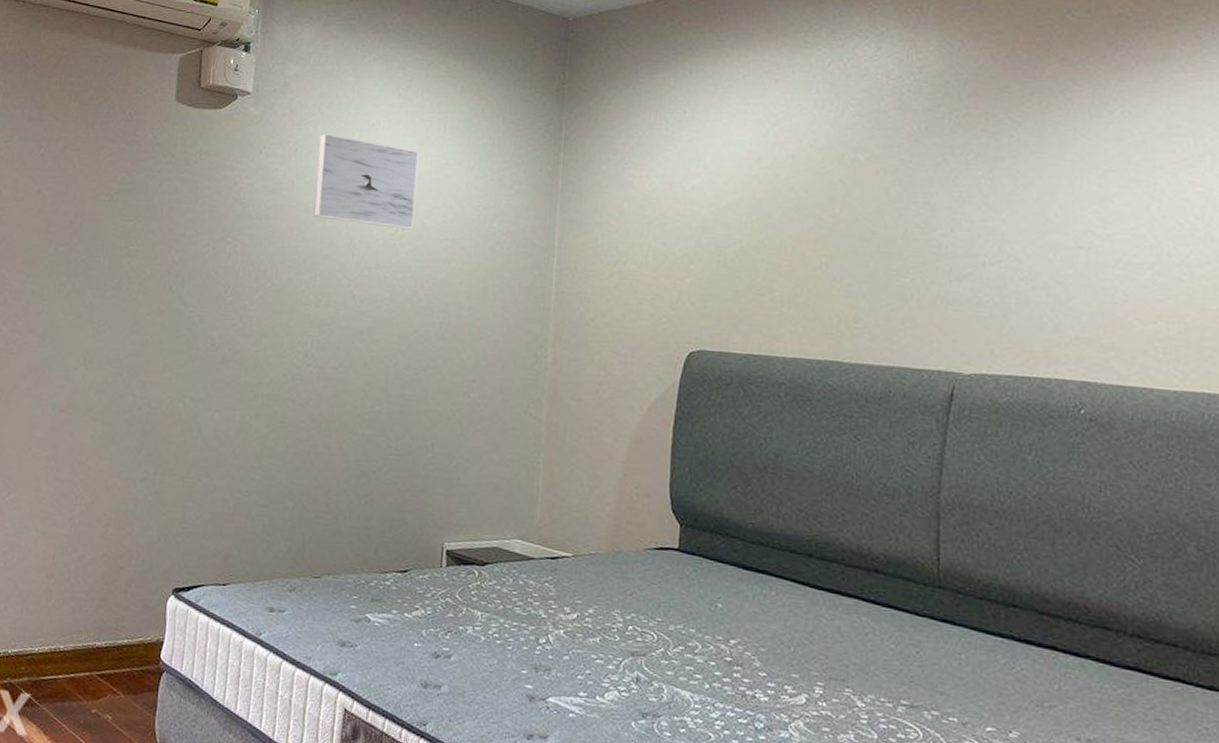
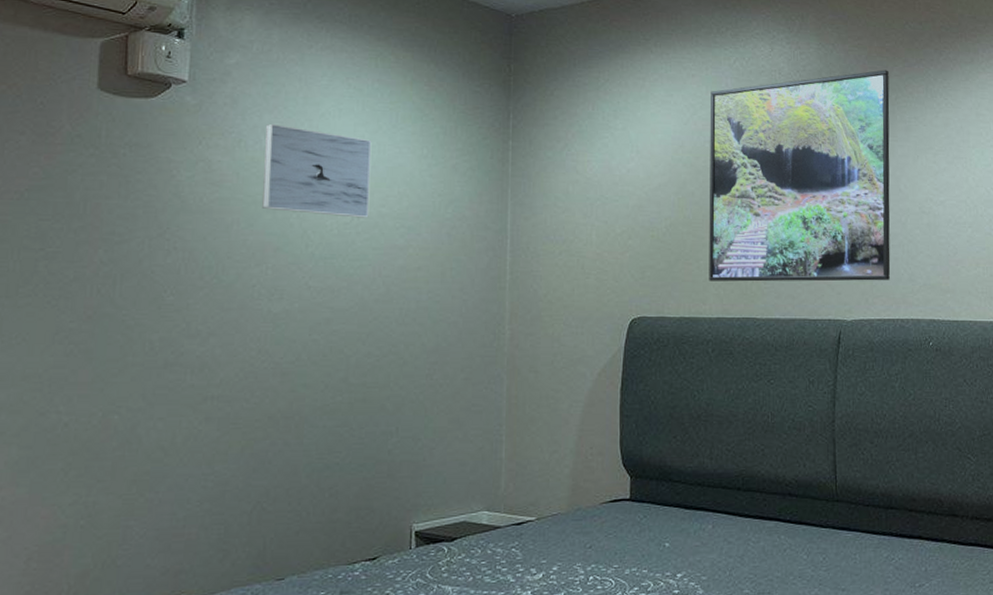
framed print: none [785,70,1039,330] -> present [709,70,891,282]

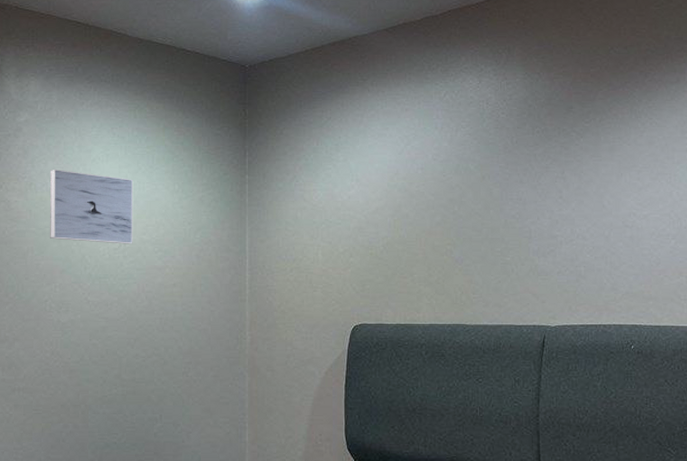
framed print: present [709,70,891,282] -> none [422,94,594,292]

